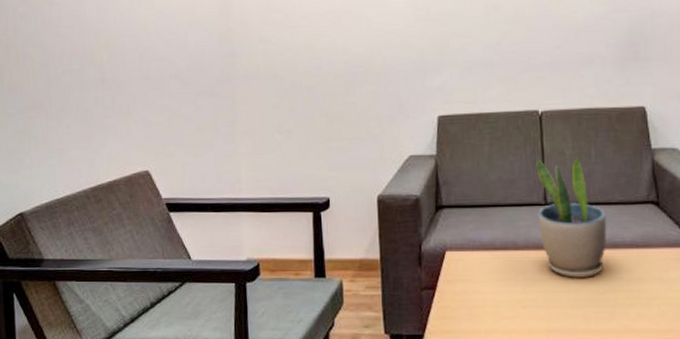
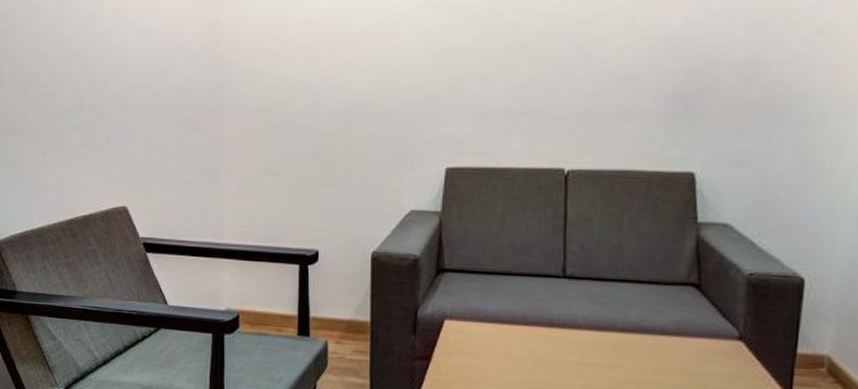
potted plant: present [536,158,607,278] -> none [554,225,636,364]

